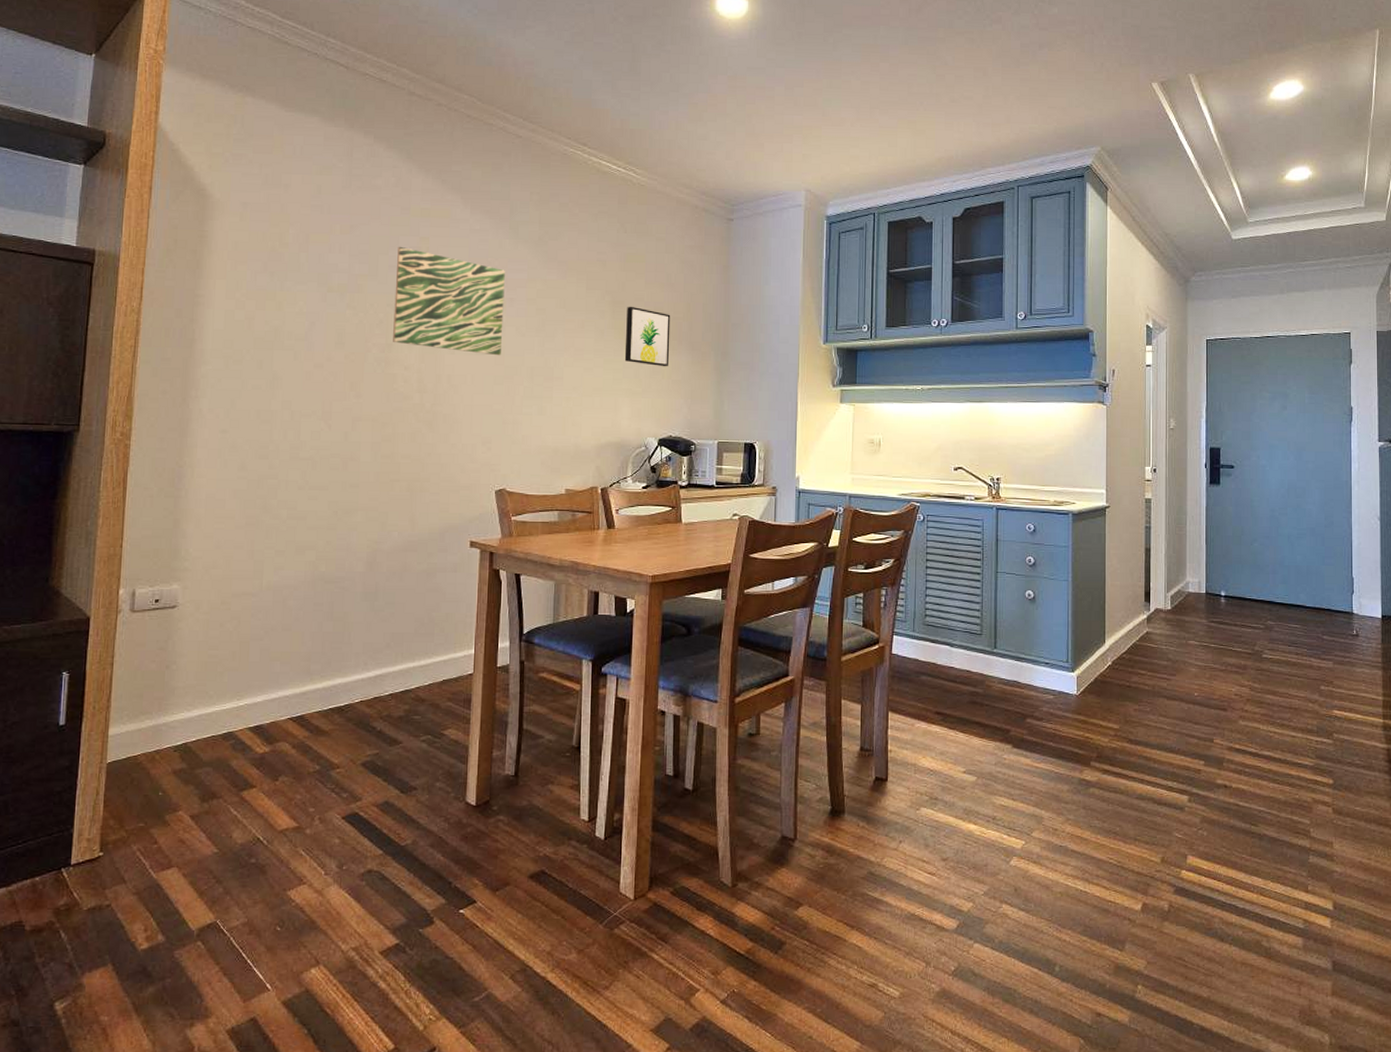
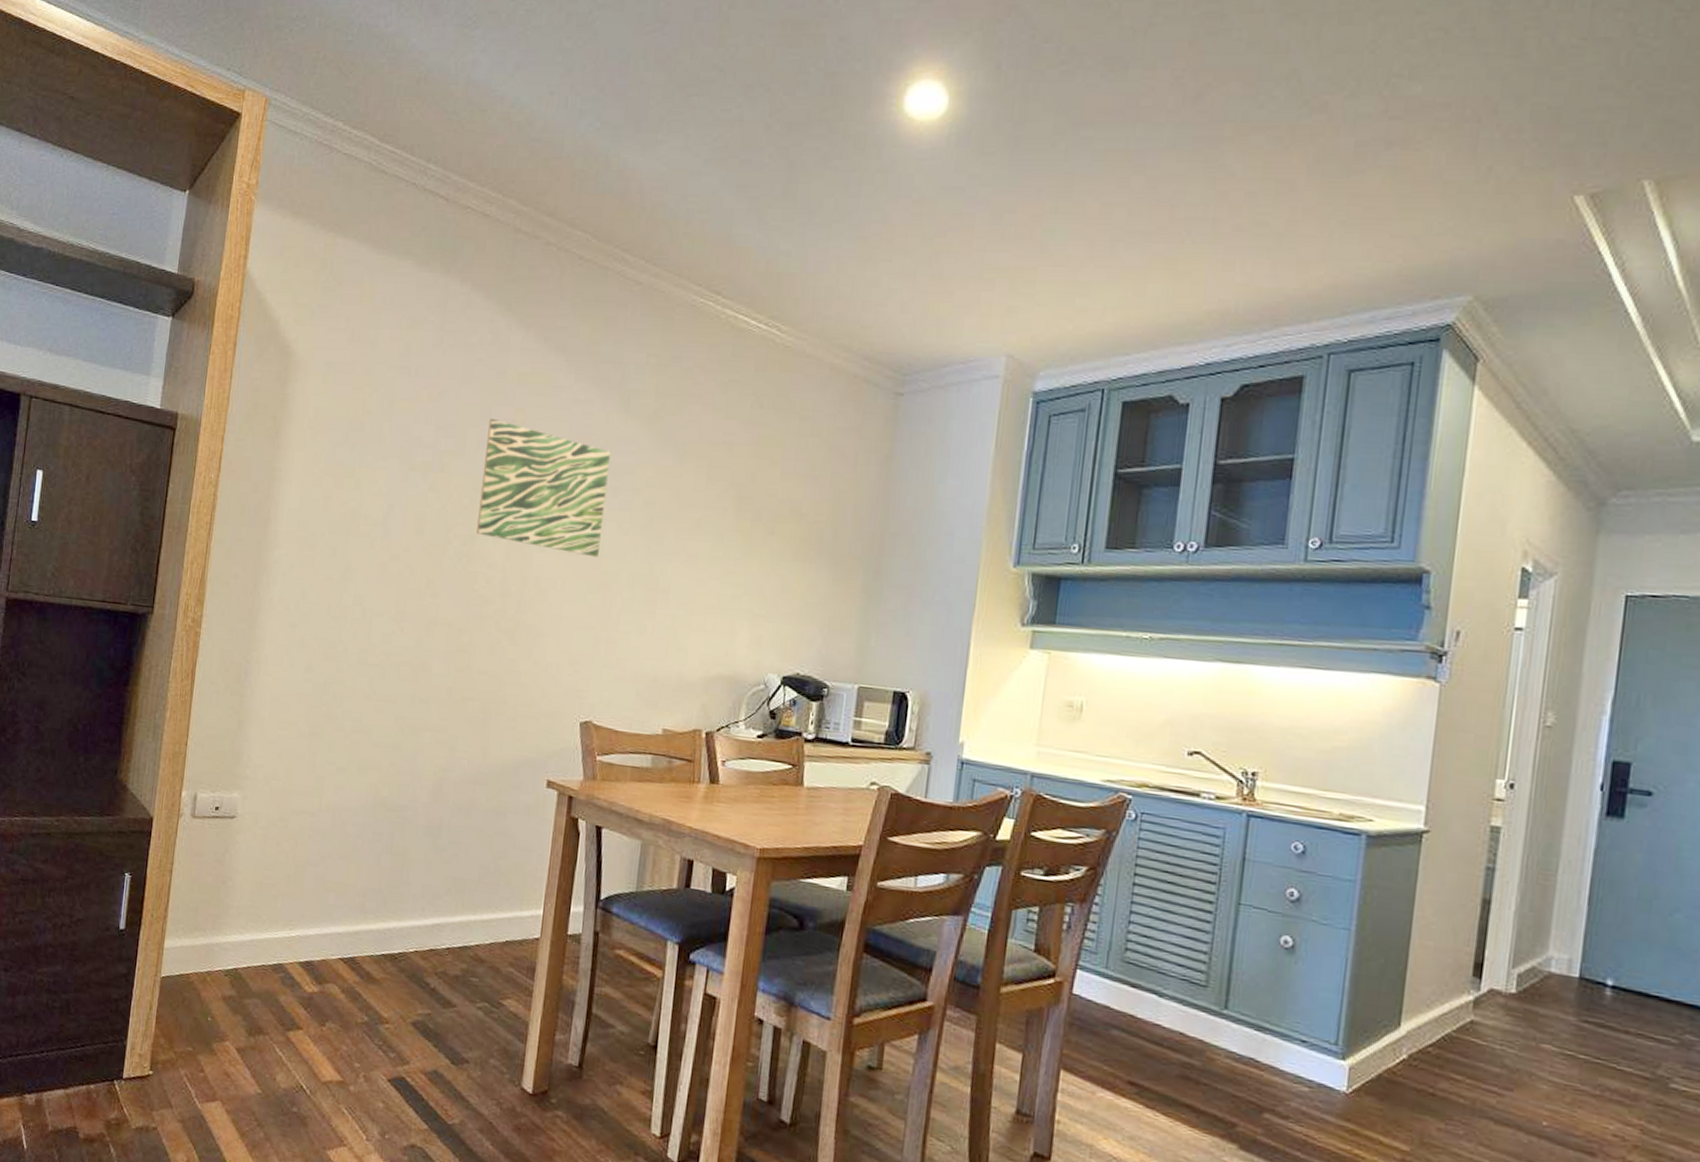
wall art: present [624,306,671,367] -> none [747,503,811,585]

